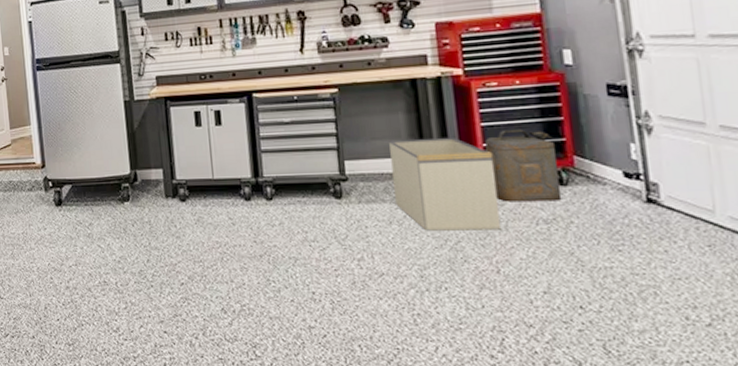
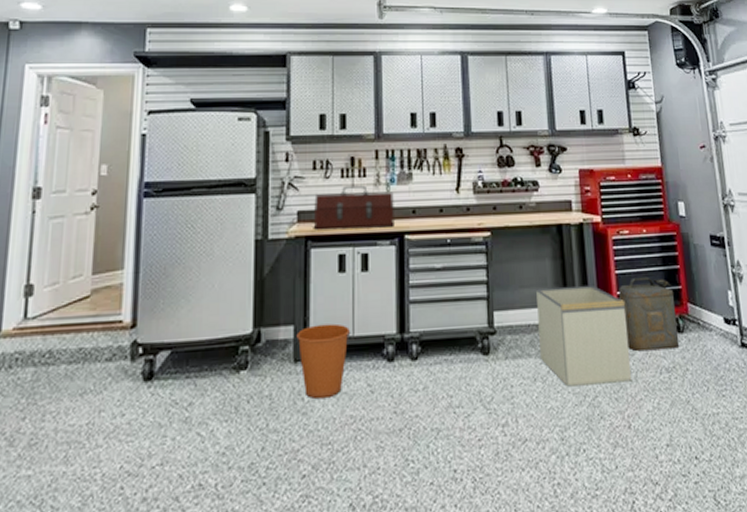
bucket: none [165,168,211,227] -> present [296,323,351,400]
toolbox: none [169,51,242,92] -> present [314,185,394,230]

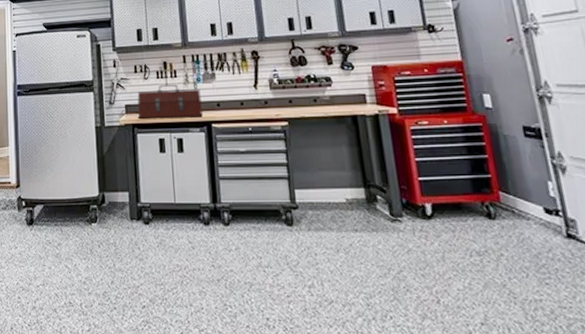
bucket: present [296,323,351,400] -> none [131,192,173,250]
storage bin: present [536,286,632,387] -> none [334,171,439,261]
jerry can: present [619,276,680,352] -> none [420,164,492,234]

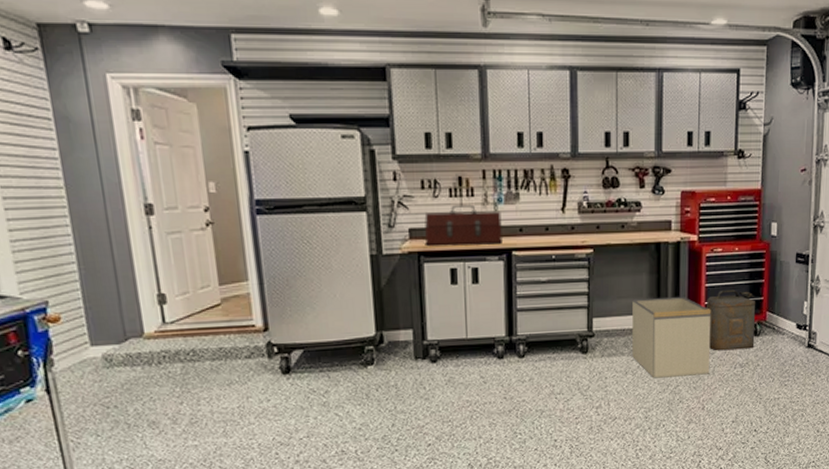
storage bin: none [334,171,439,261] -> present [632,297,712,378]
jerry can: none [420,164,492,234] -> present [707,289,756,351]

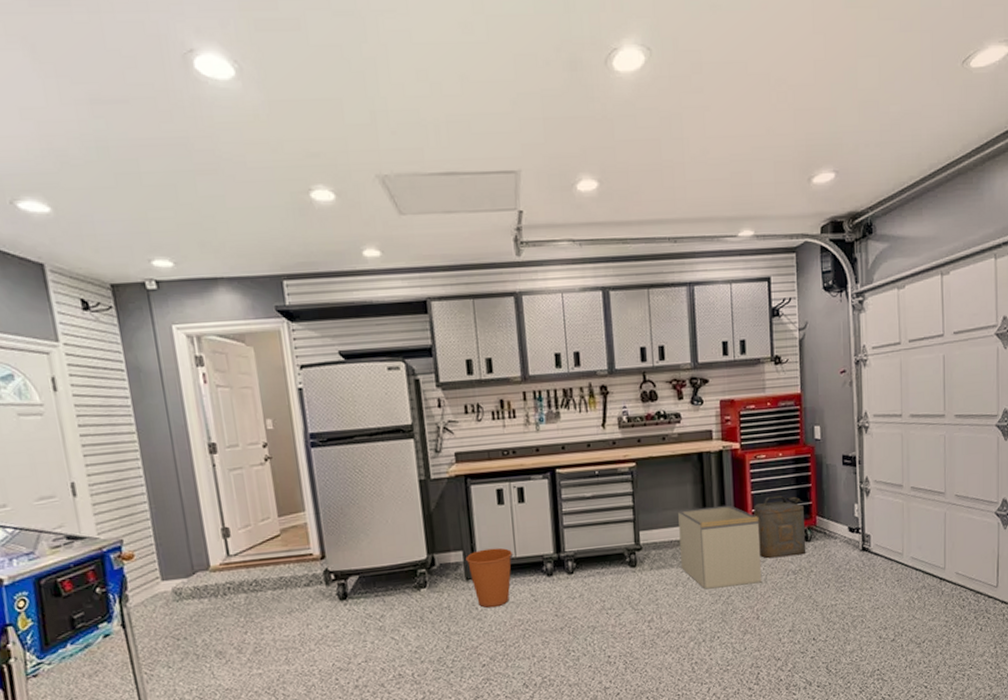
bucket: none [415,328,465,389] -> present [466,547,514,609]
toolbox: present [424,204,502,247] -> none [469,426,546,469]

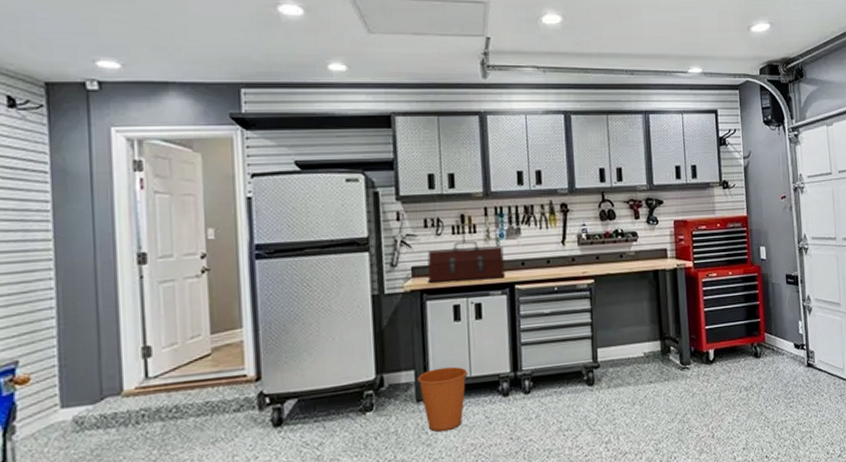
toolbox: none [469,426,546,469] -> present [427,241,505,284]
storage bin: present [678,505,762,589] -> none [635,322,716,408]
jerry can: present [754,495,806,559] -> none [707,312,757,376]

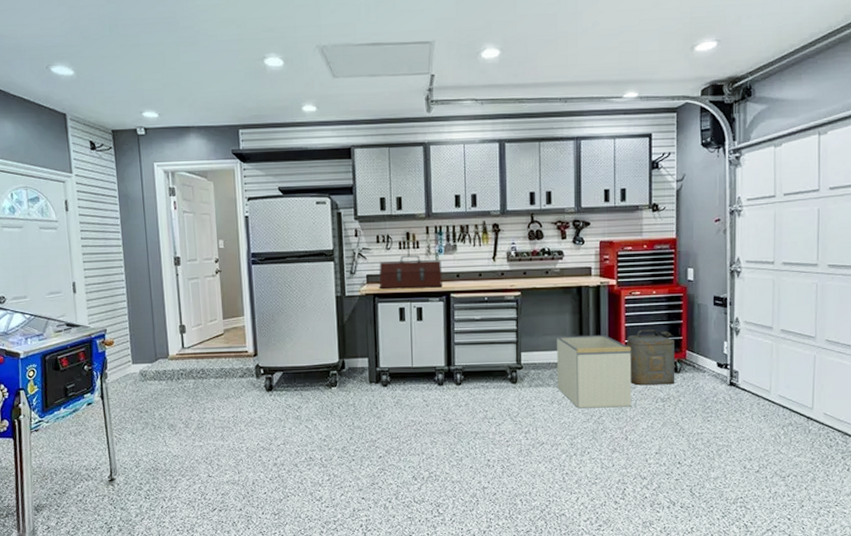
bucket: present [417,366,469,433] -> none [370,357,411,409]
storage bin: none [635,322,716,408] -> present [557,335,632,409]
jerry can: none [707,312,757,376] -> present [627,329,675,386]

